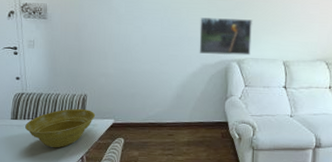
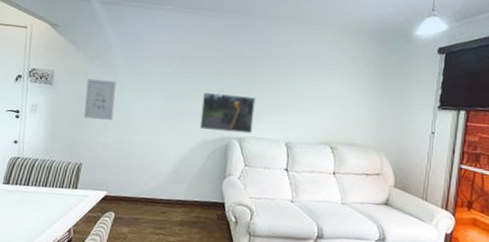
planter bowl: present [25,108,96,148] -> none [16,177,89,218]
wall art: none [82,10,113,52] -> present [83,79,116,121]

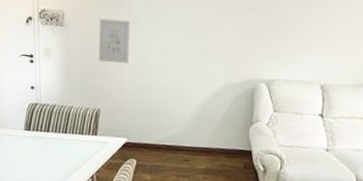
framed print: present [199,92,256,134] -> none [222,30,286,76]

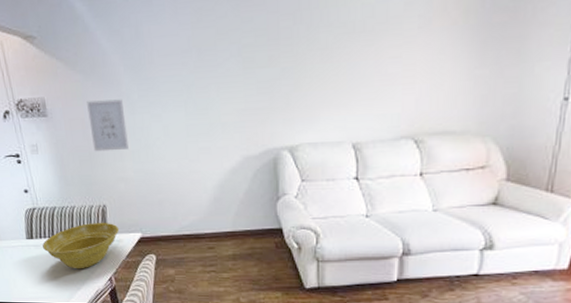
planter bowl: none [37,123,108,164] -> present [42,222,120,269]

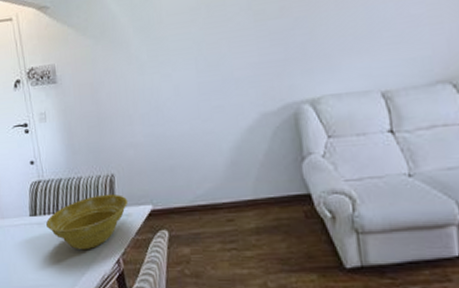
wall art: present [87,99,129,152] -> none [96,61,138,117]

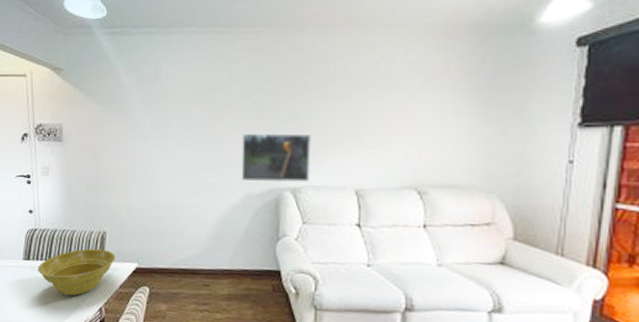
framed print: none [247,38,329,99] -> present [241,134,311,183]

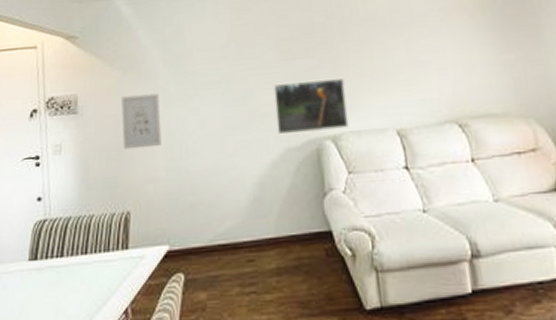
planter bowl: present [38,248,116,296] -> none [47,233,143,300]
wall art: none [101,130,136,179] -> present [121,93,161,150]

